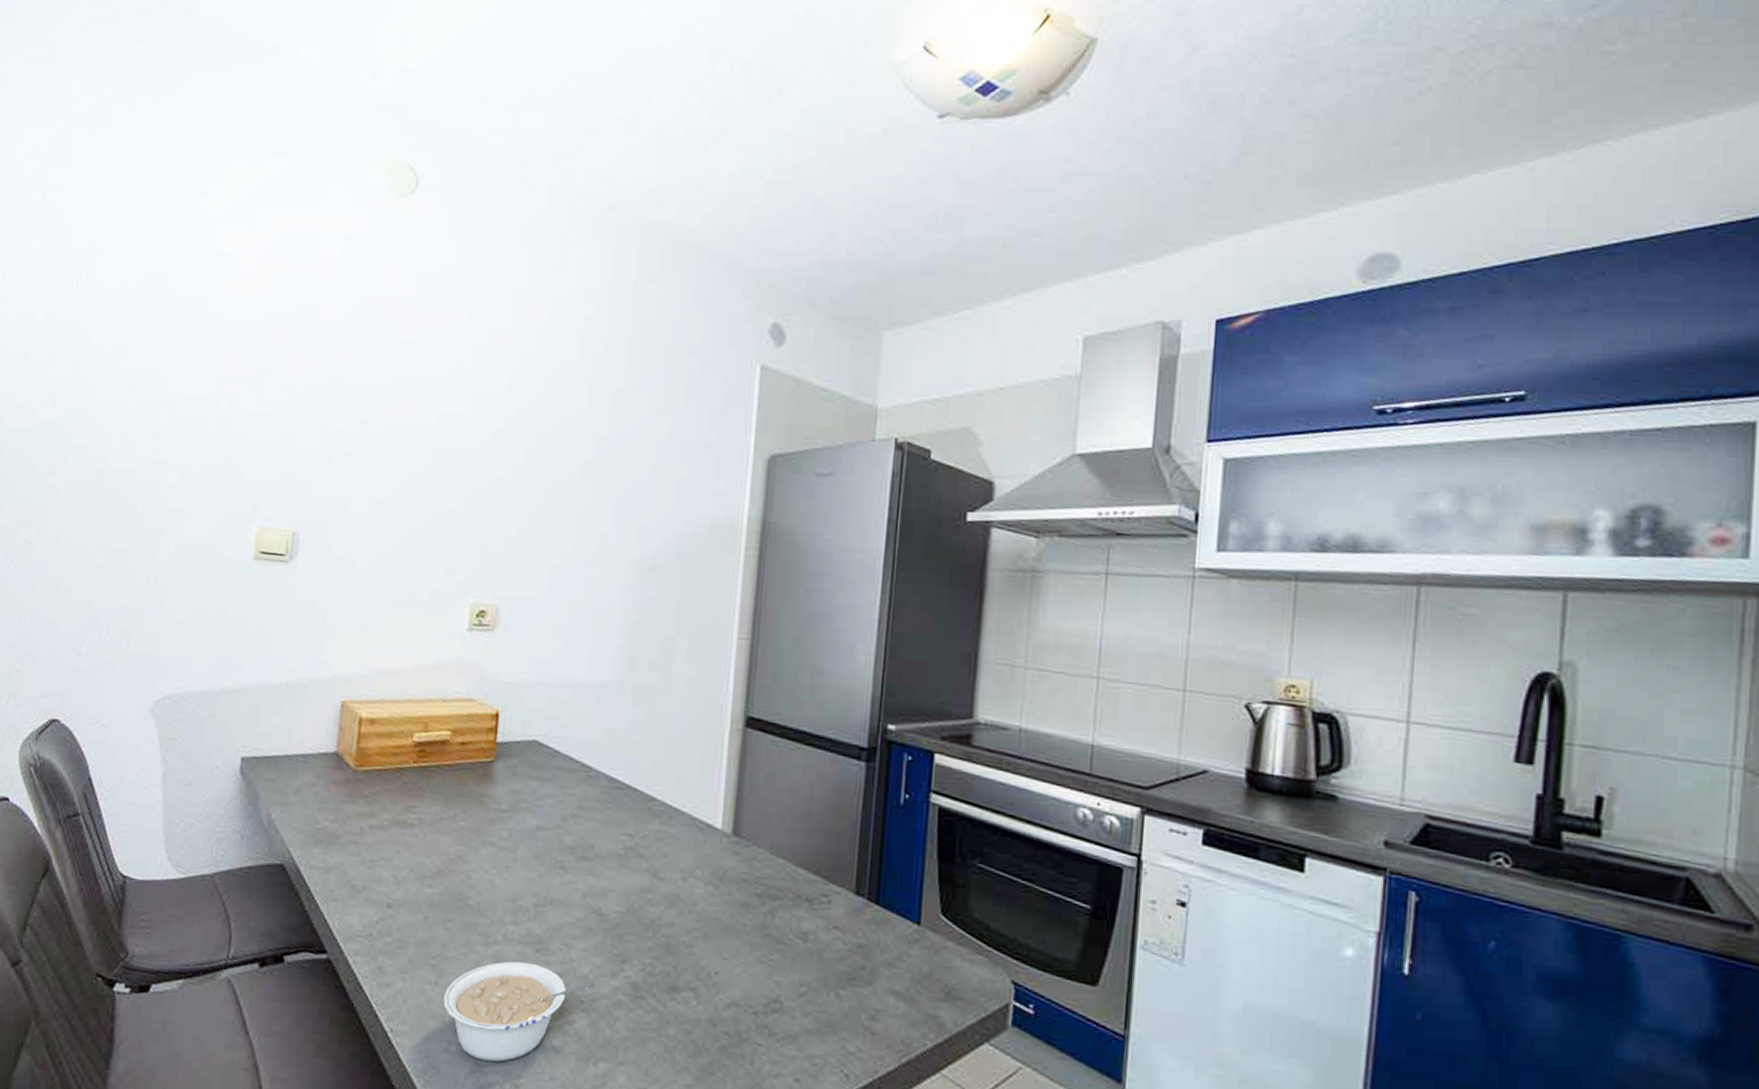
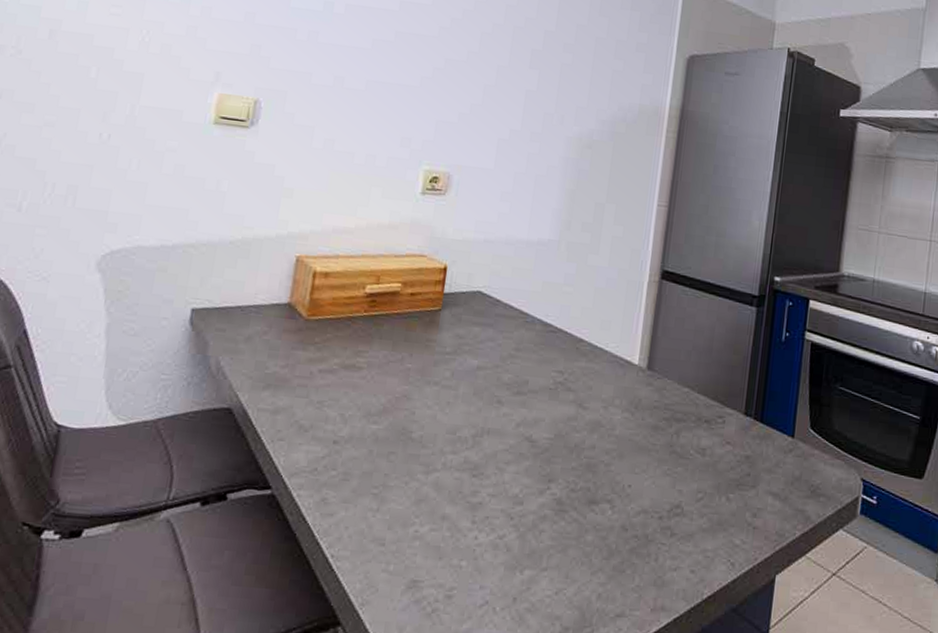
legume: present [443,961,591,1062] -> none [383,486,521,577]

